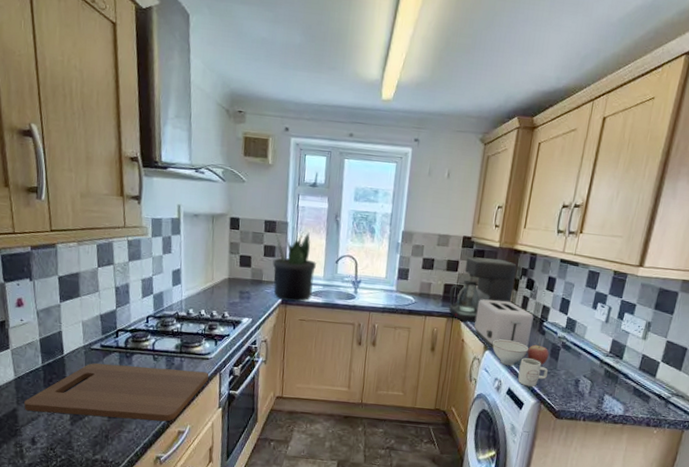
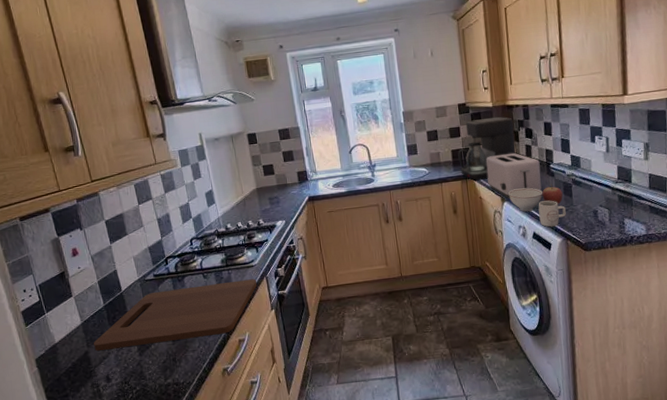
planter: present [272,228,316,301] -> none [287,131,334,197]

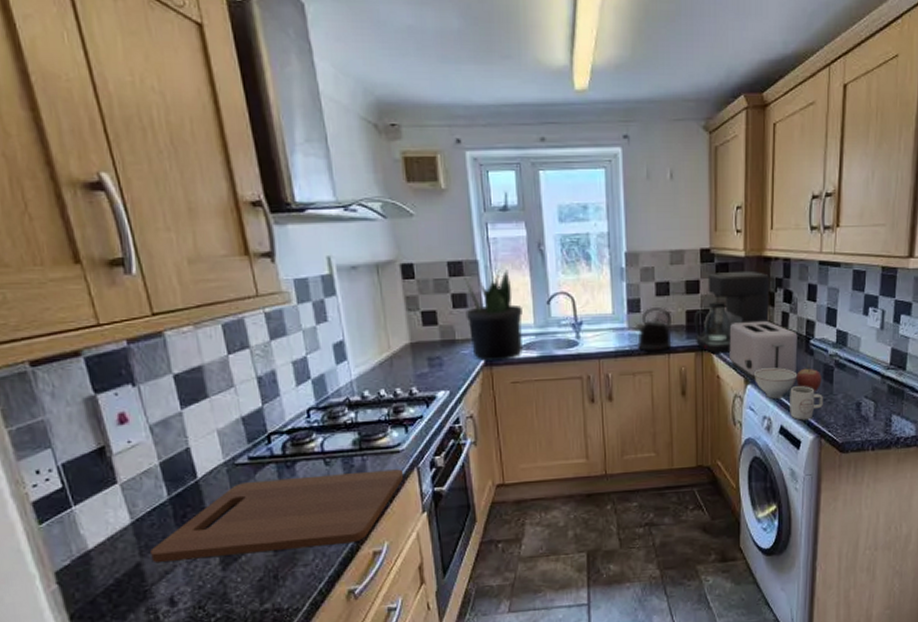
planter: none [287,131,334,197] -> present [460,269,523,361]
kettle: none [415,149,444,183] -> present [636,307,673,352]

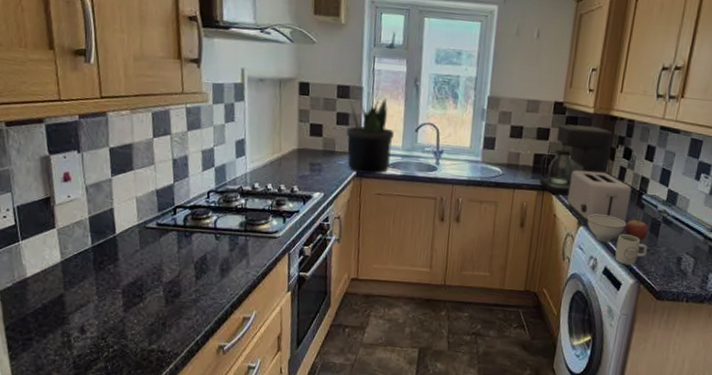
cutting board: present [151,469,404,562] -> none [72,243,277,307]
kettle: present [636,307,673,352] -> none [487,147,521,186]

